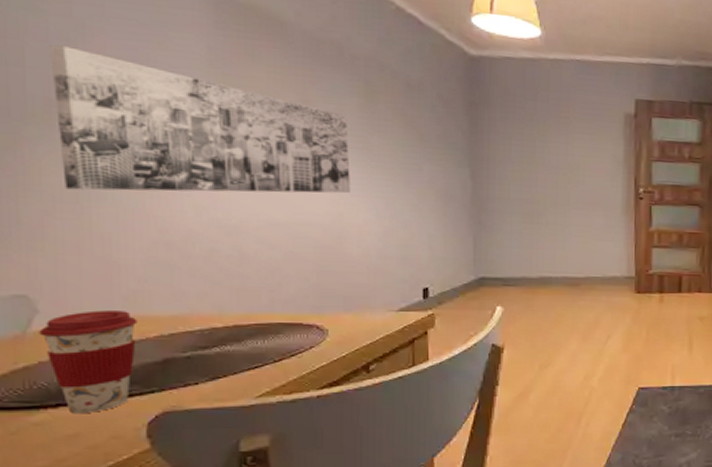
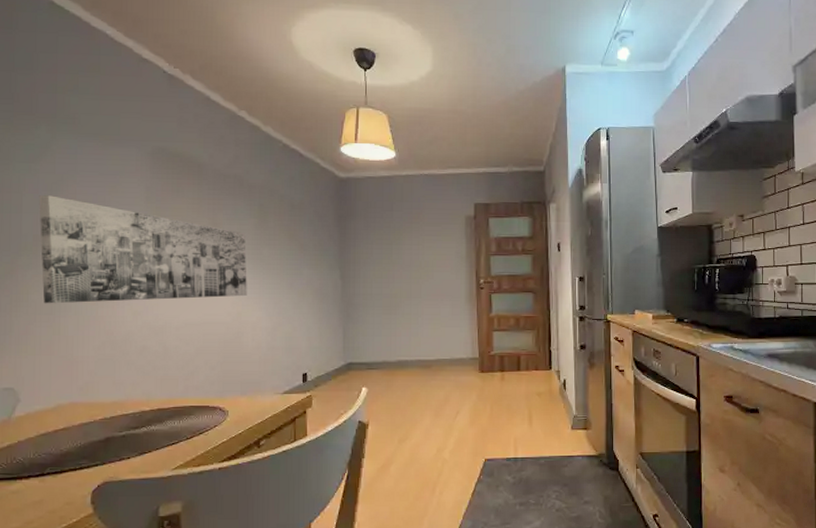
coffee cup: present [39,310,138,414] -> none [19,399,88,484]

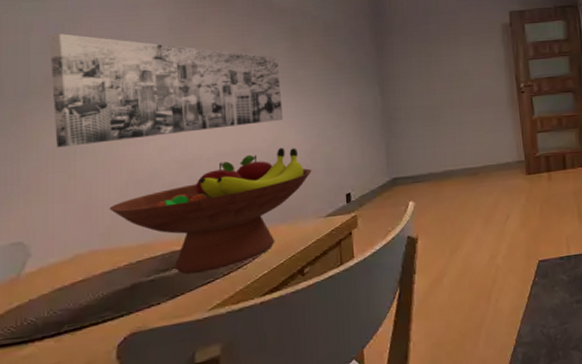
fruit bowl: none [88,323,272,433] -> present [109,148,312,274]

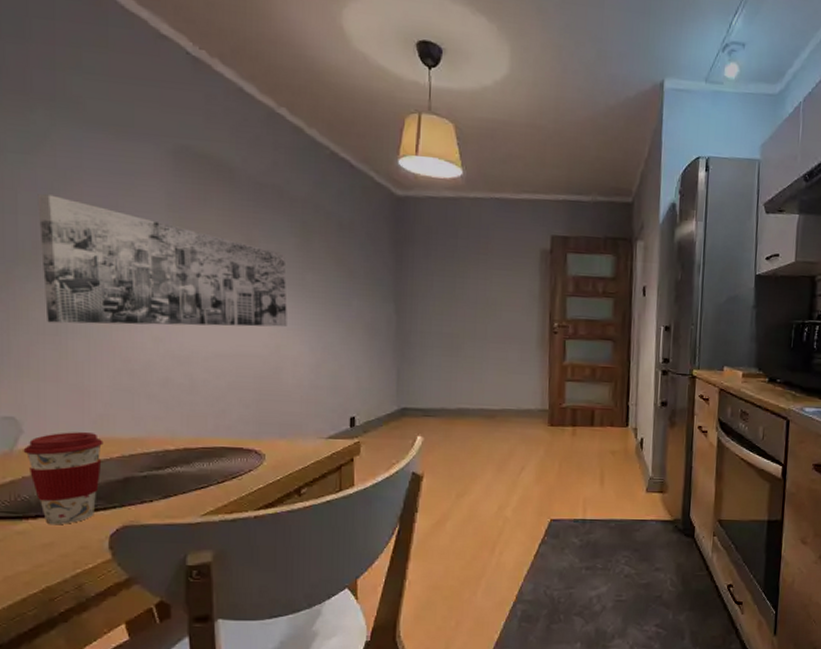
coffee cup: none [30,245,111,345] -> present [23,432,103,525]
fruit bowl: present [109,148,312,274] -> none [102,357,315,476]

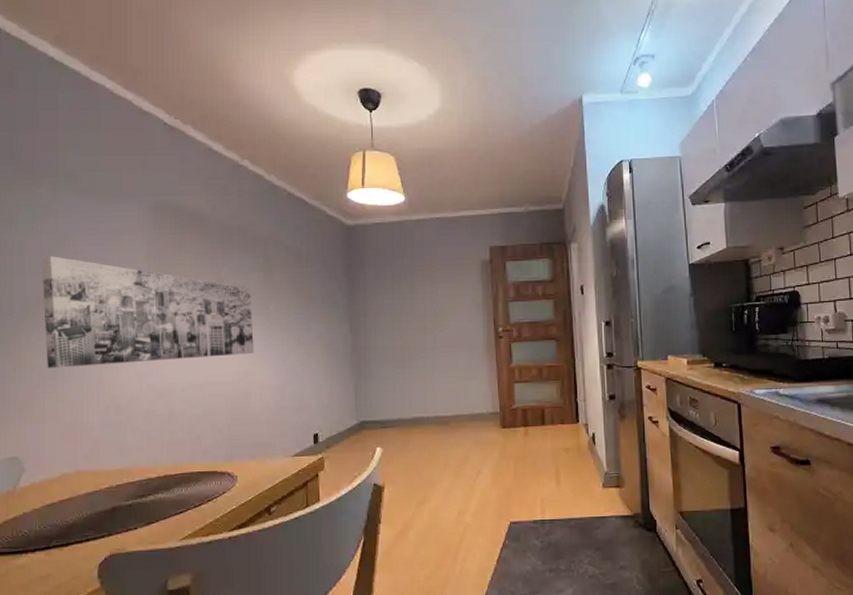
coffee cup: present [23,432,103,525] -> none [24,467,94,558]

